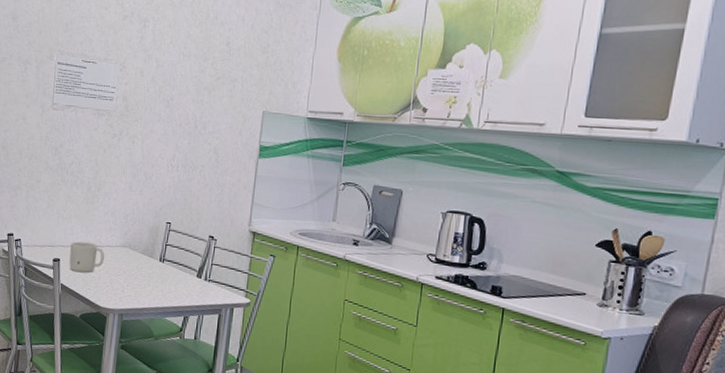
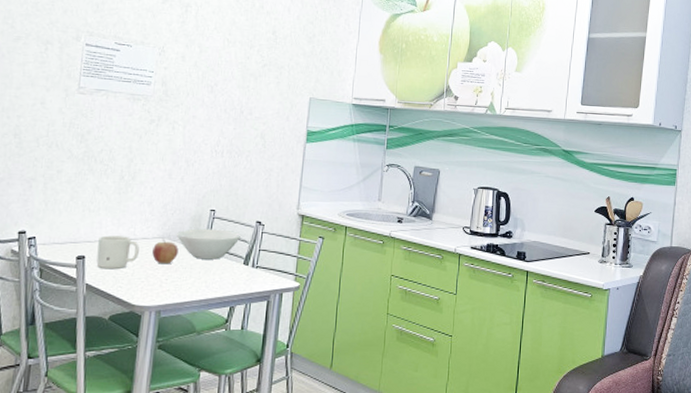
fruit: none [115,247,138,272] -> present [152,239,179,265]
bowl: none [136,239,195,271] -> present [176,228,242,260]

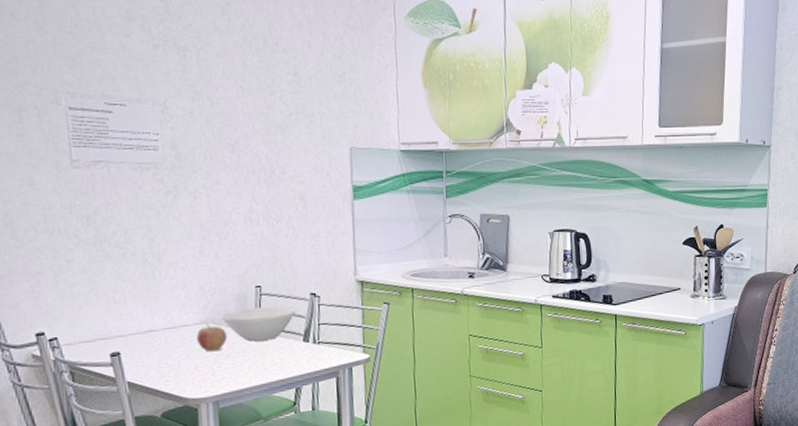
mug: present [96,235,139,270] -> none [132,325,182,364]

